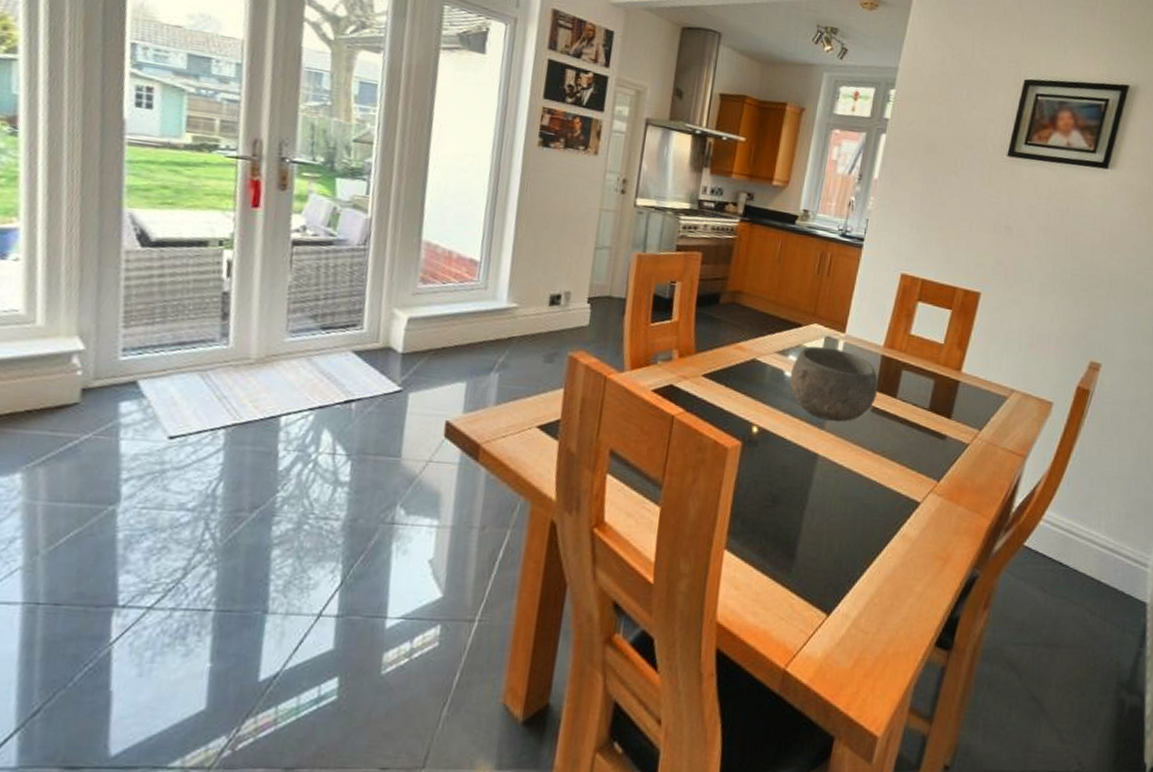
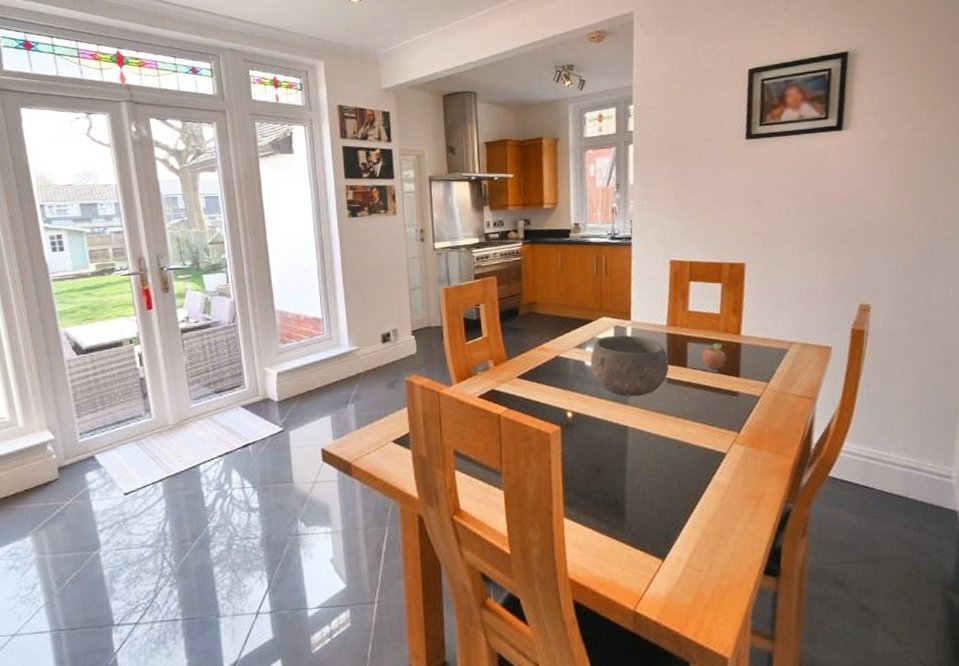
fruit: none [914,376,941,406] -> present [701,343,726,369]

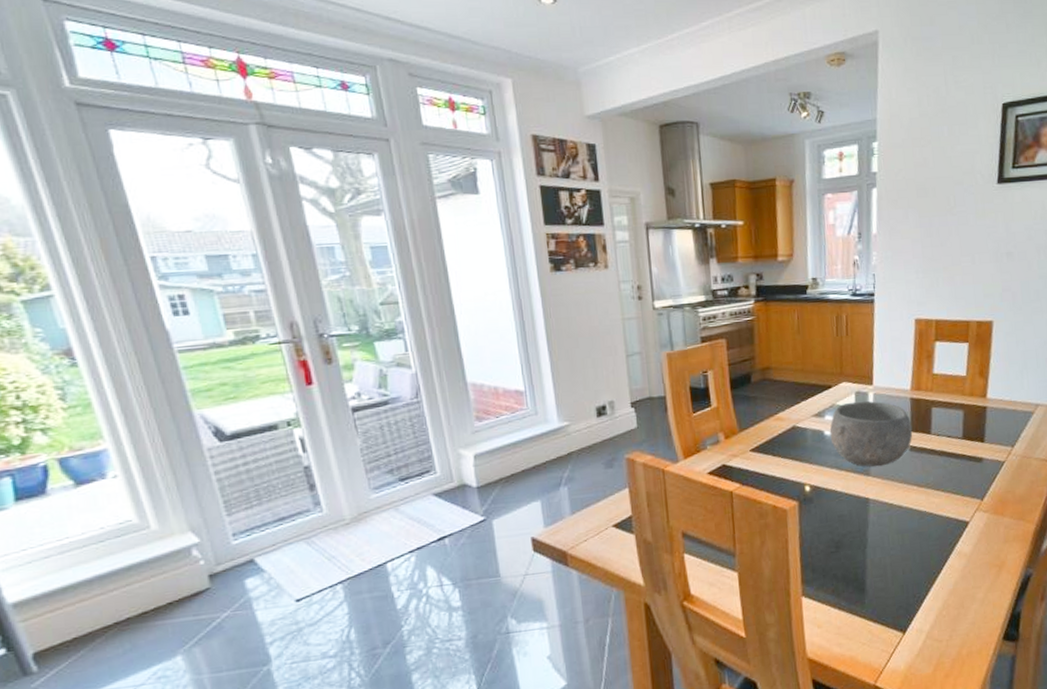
fruit: present [701,343,726,369] -> none [946,407,971,435]

